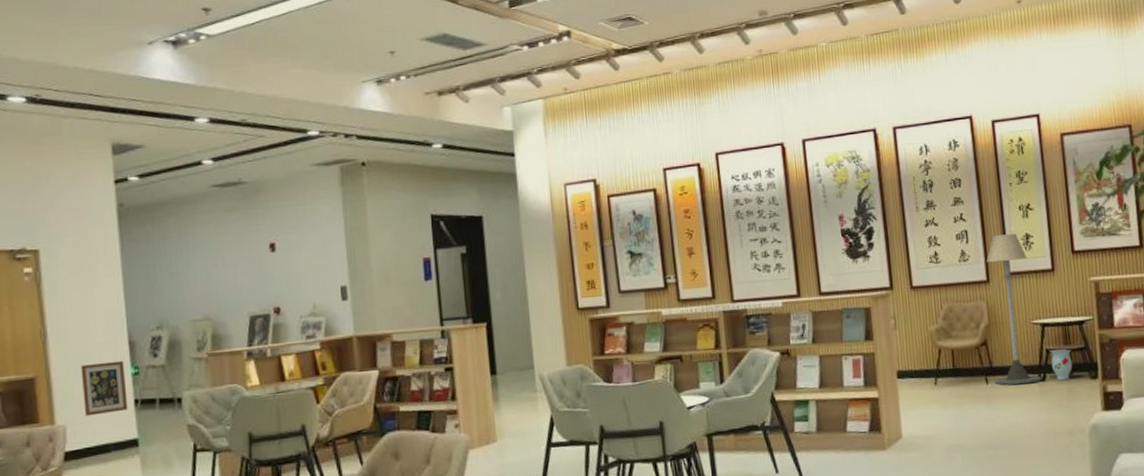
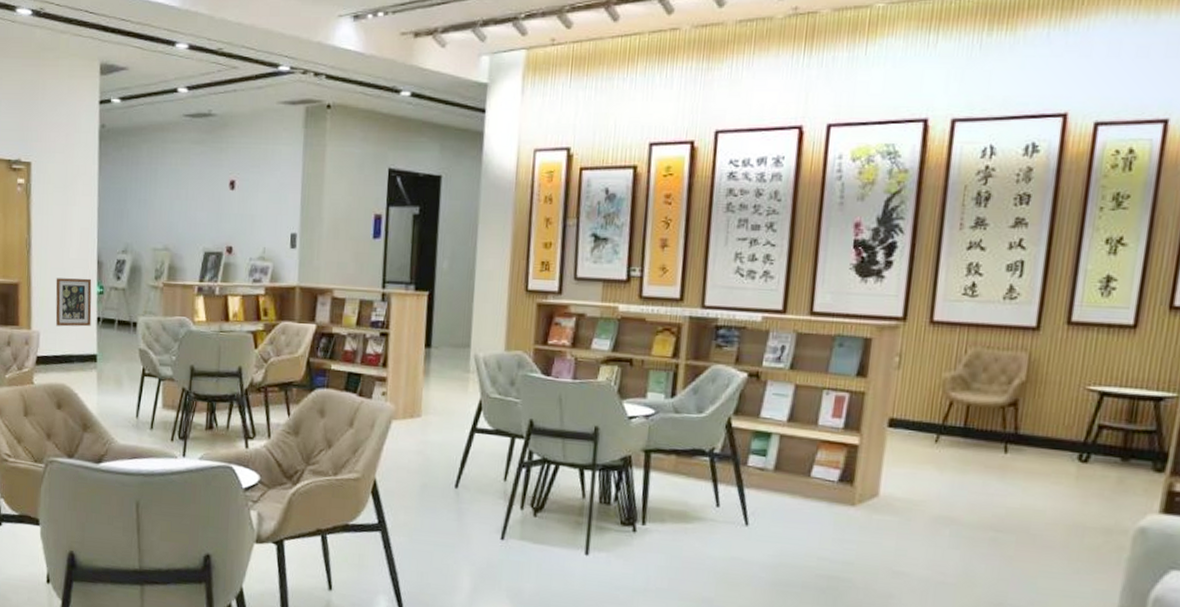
floor lamp: present [986,234,1042,385] -> none [1016,272,1102,463]
vase: present [1048,347,1073,380] -> none [1100,424,1134,466]

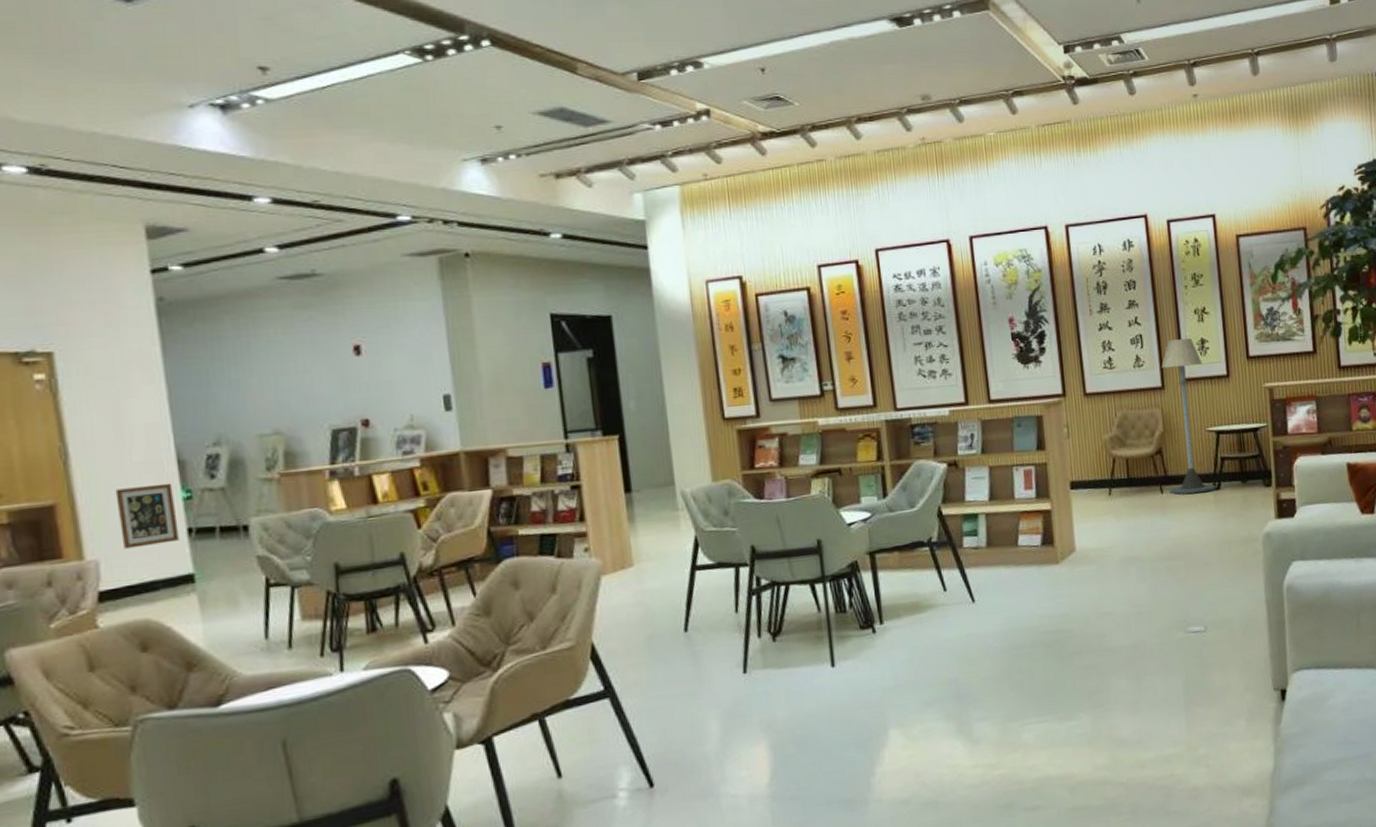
floor lamp: none [1016,272,1102,463] -> present [1161,338,1217,495]

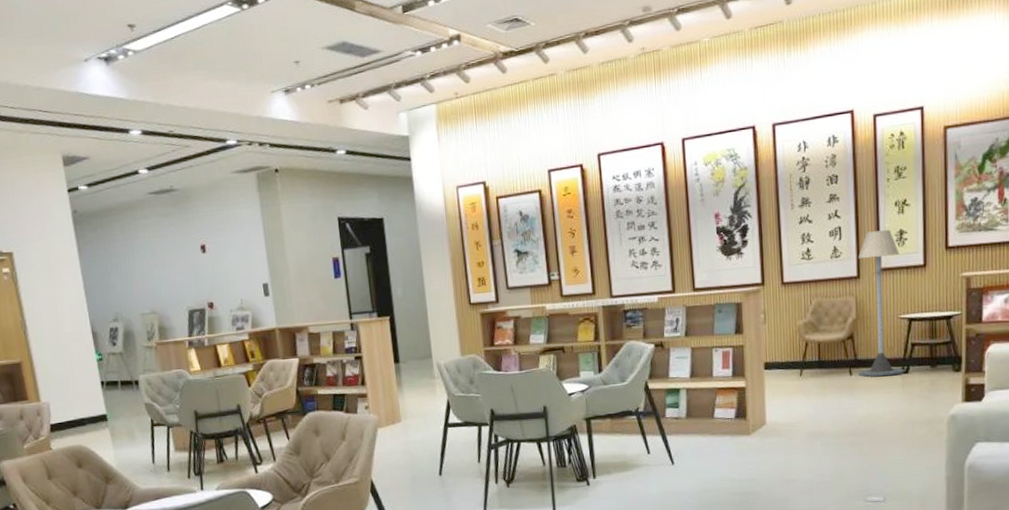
wall art: present [115,483,180,549] -> none [55,348,96,395]

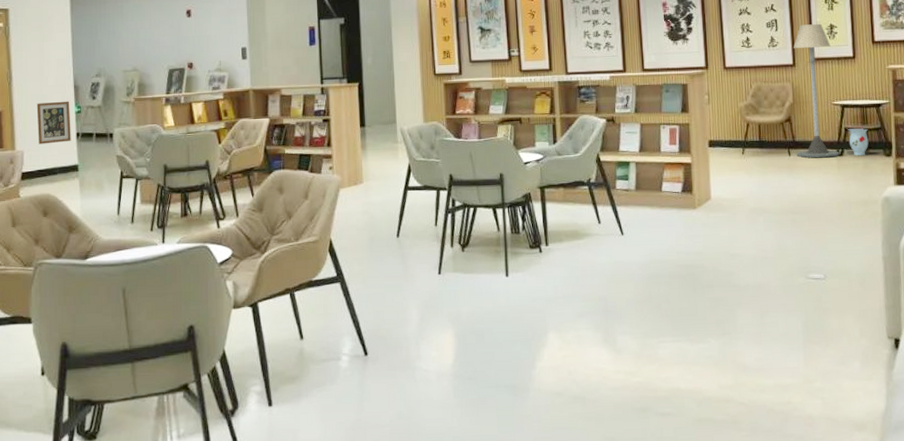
wall art: none [55,348,96,395] -> present [36,101,71,145]
vase: none [913,341,937,372] -> present [847,126,869,155]

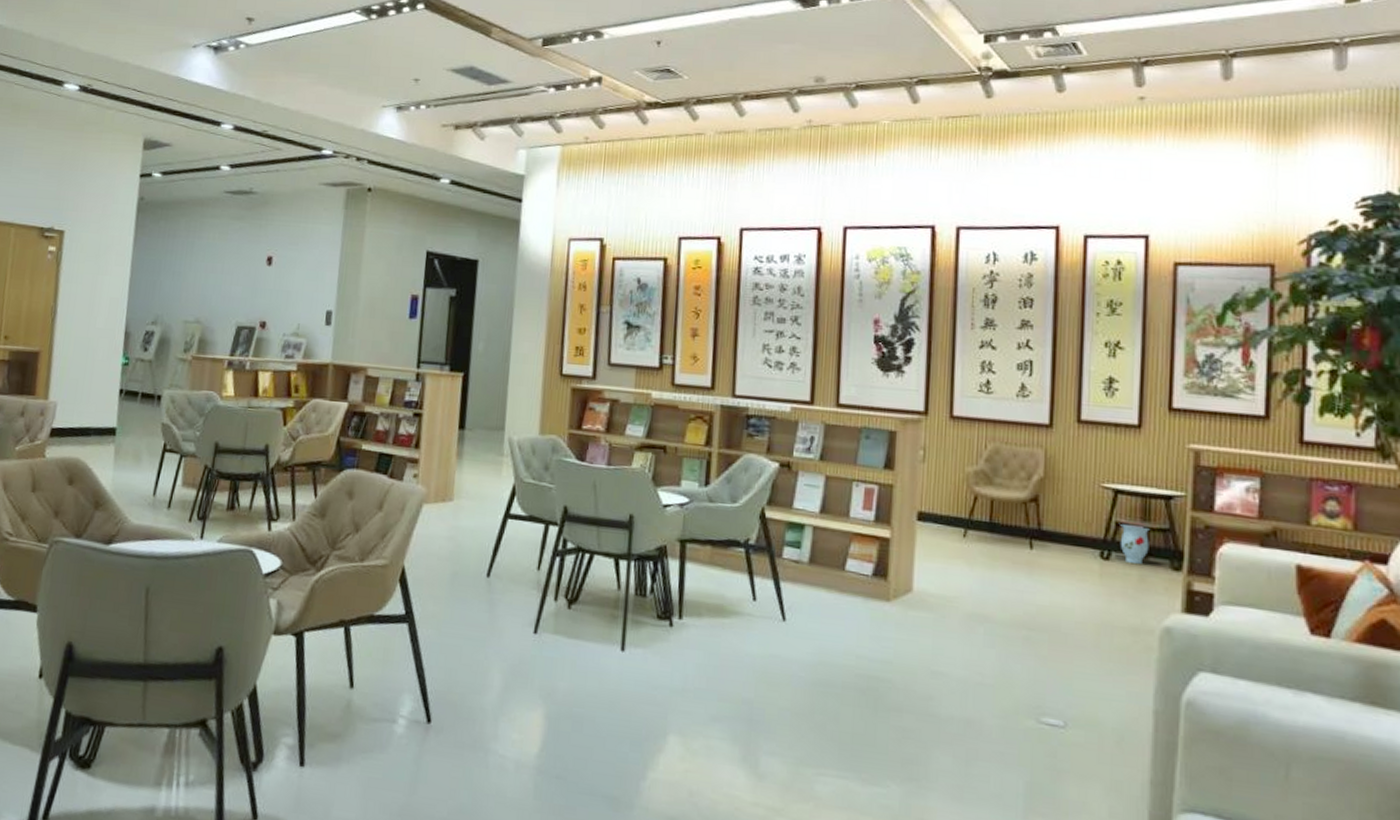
wall art: present [36,101,71,145] -> none [75,347,118,399]
floor lamp: present [793,24,840,158] -> none [1041,372,1107,560]

